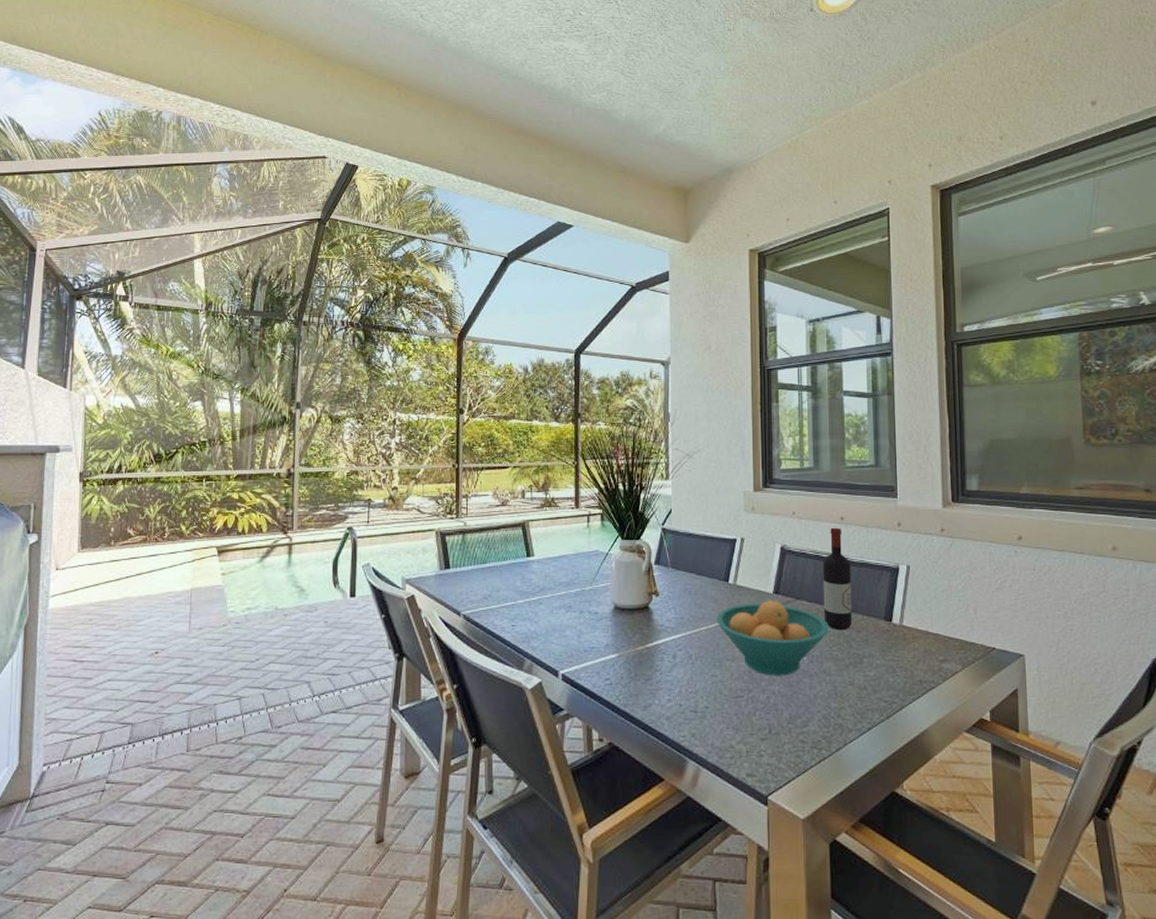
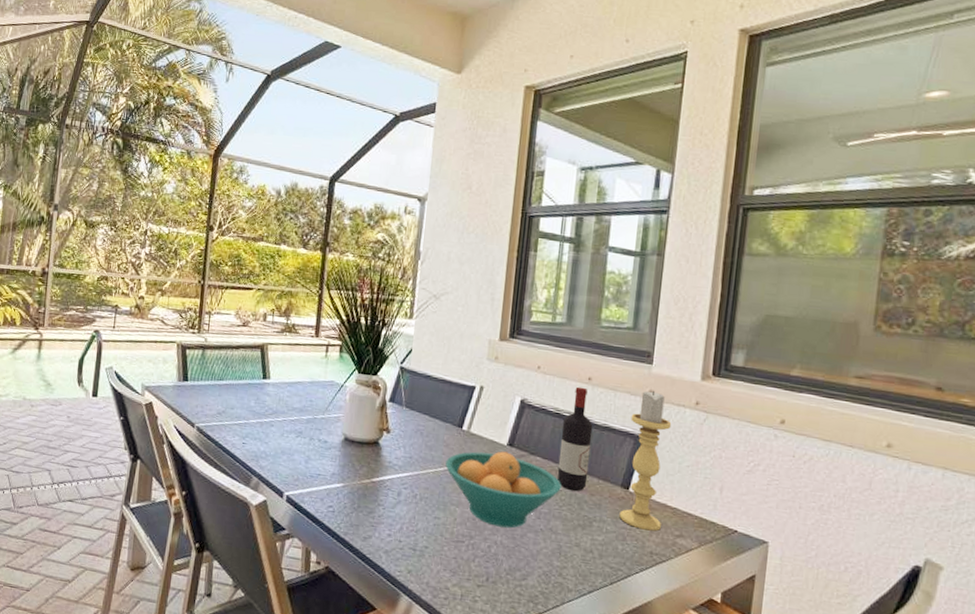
candle holder: none [884,522,926,659] -> present [619,390,672,531]

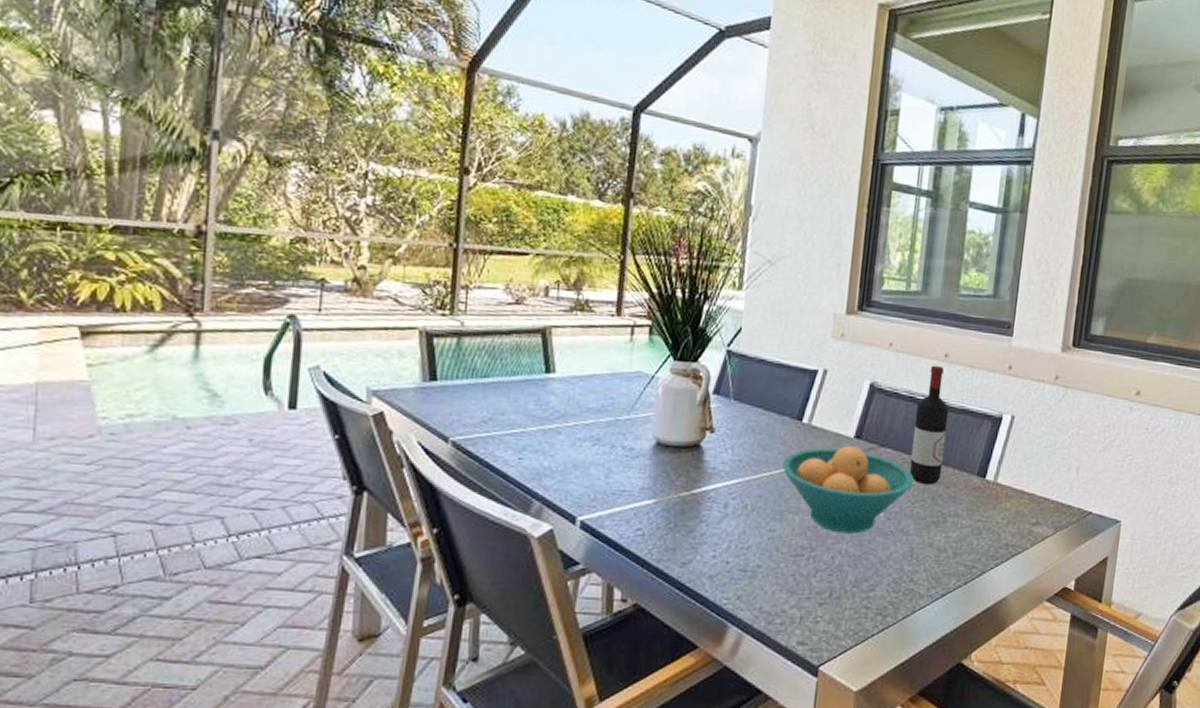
candle holder: present [619,390,672,531] -> none [975,365,1031,521]

